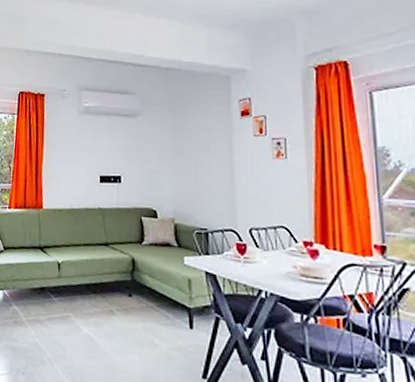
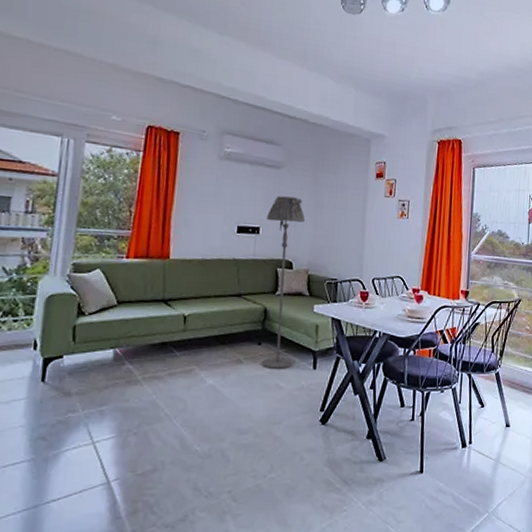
floor lamp: none [127,144,167,325] -> present [262,196,306,370]

